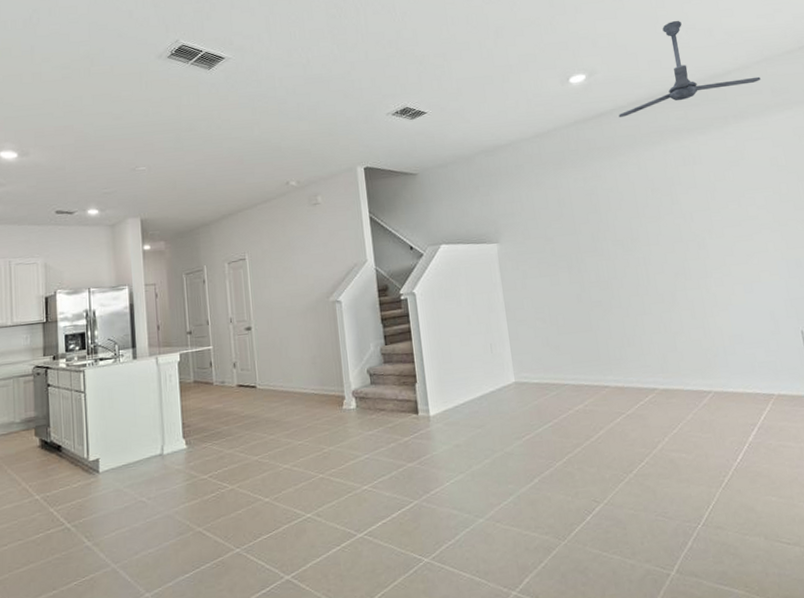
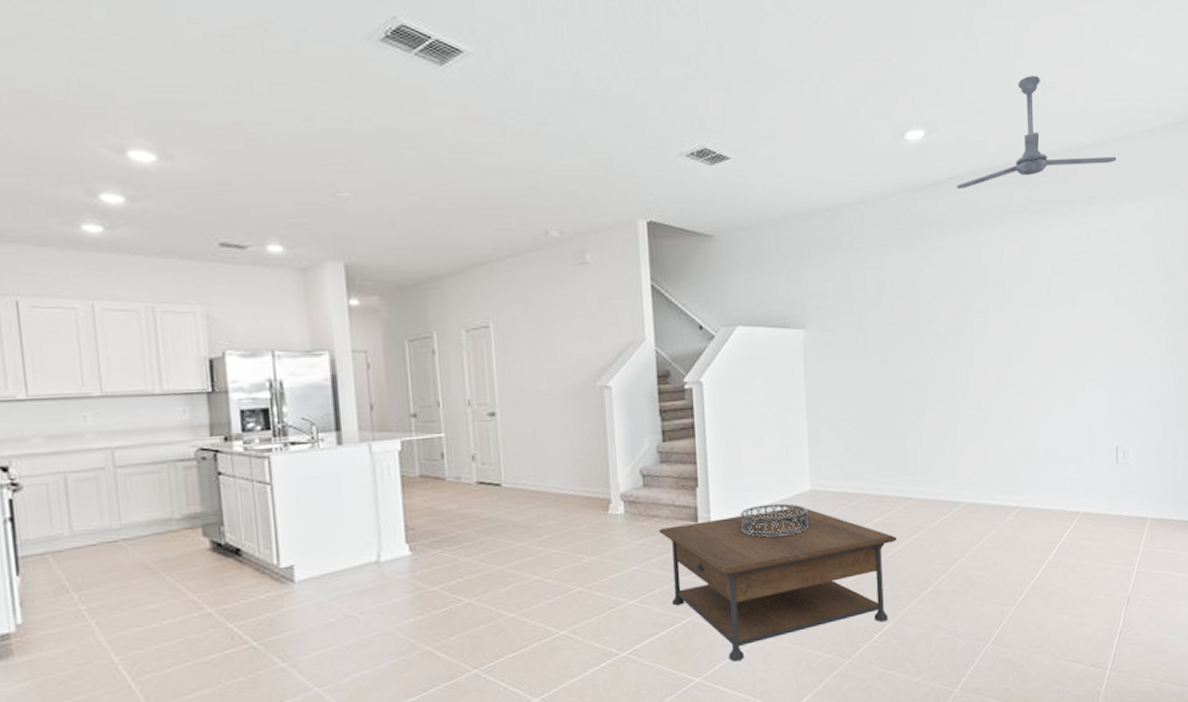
coffee table: none [385,398,598,543] -> present [658,507,897,662]
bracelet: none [455,395,516,427] -> present [740,503,809,538]

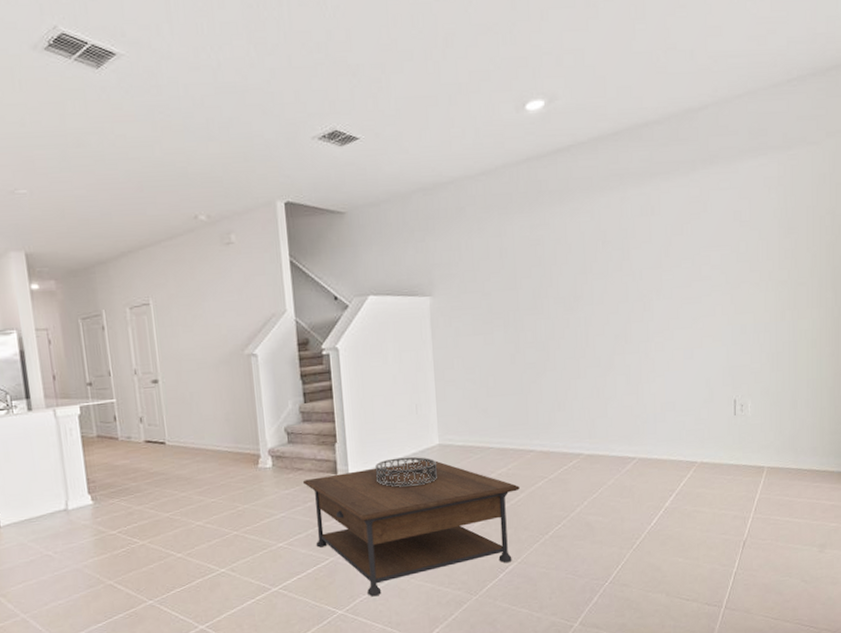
ceiling fan: present [956,75,1117,189] -> none [576,37,739,155]

